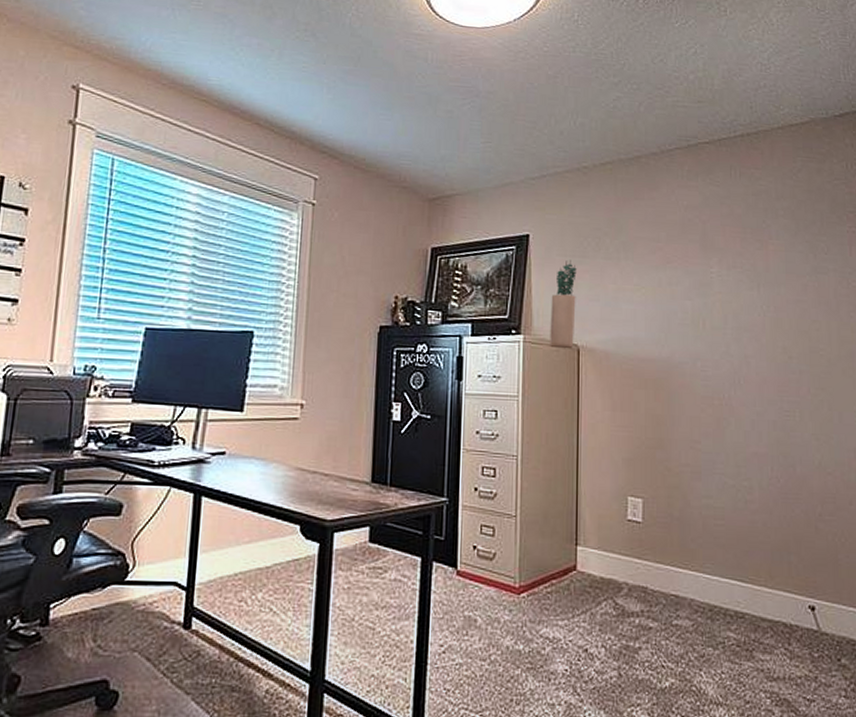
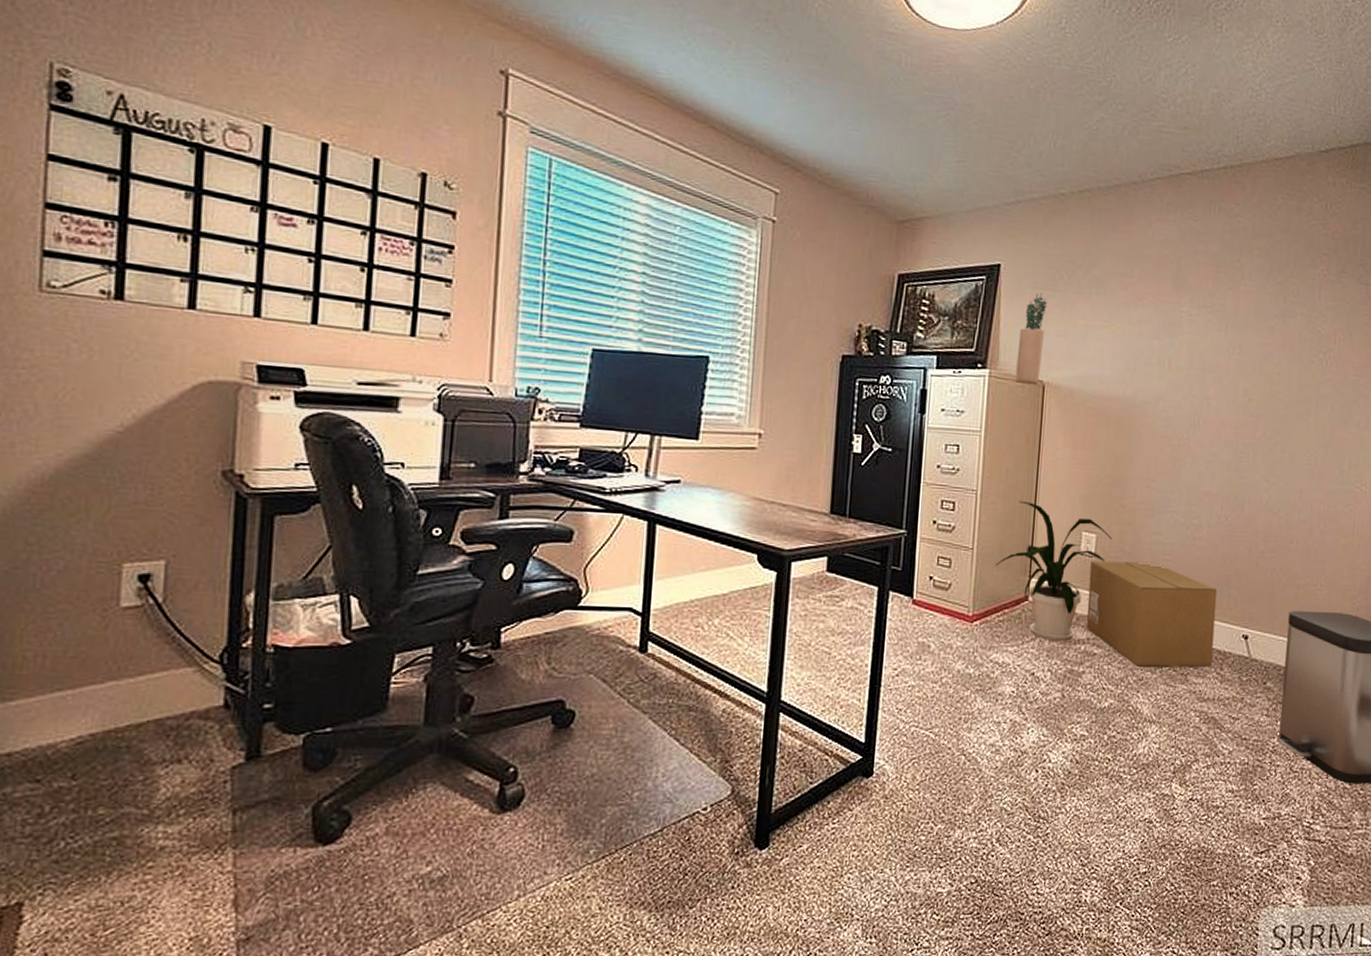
house plant: none [540,465,660,615] -> present [996,500,1113,642]
box: none [639,526,779,643] -> present [1086,560,1218,668]

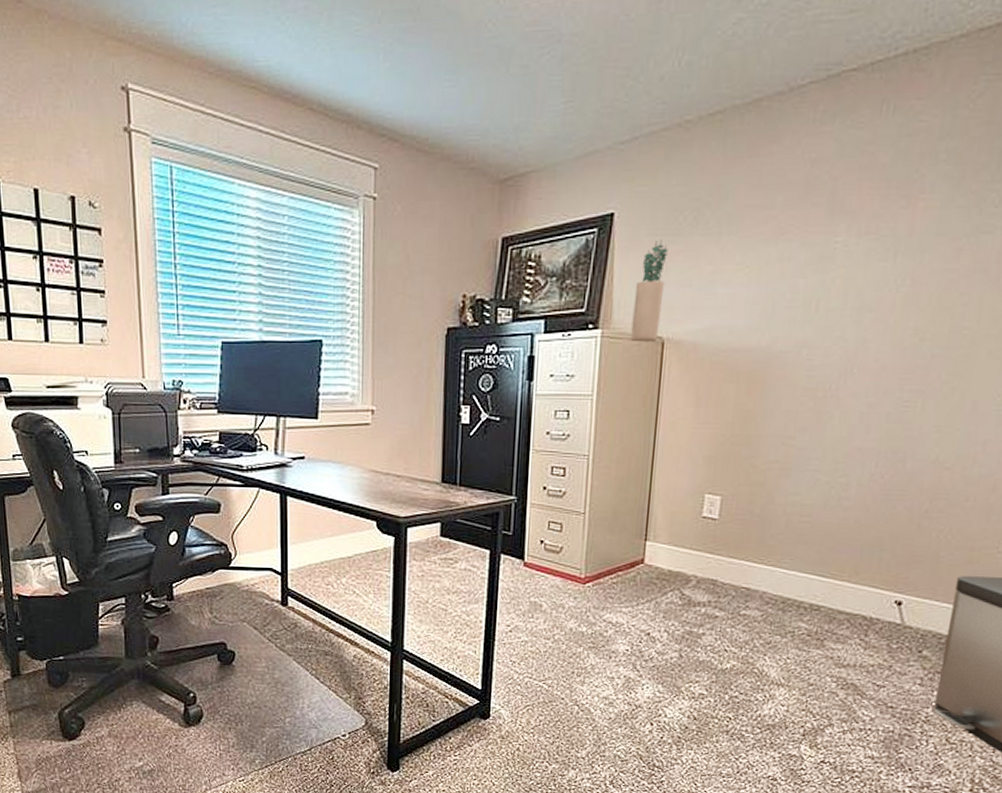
house plant: present [996,500,1113,642] -> none [609,464,741,604]
box: present [1086,560,1218,668] -> none [707,523,866,633]

